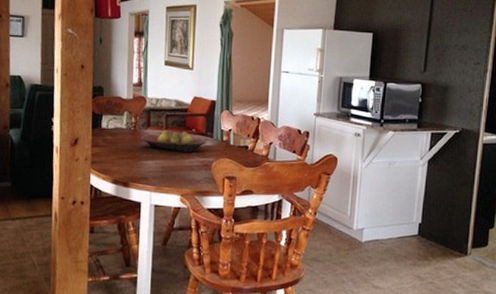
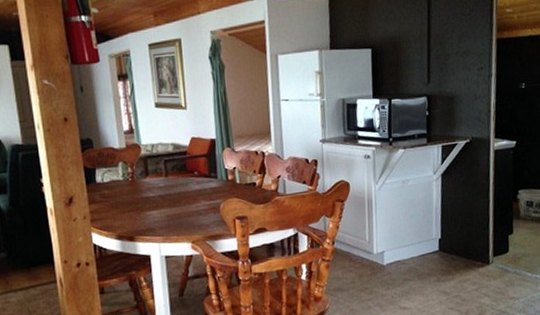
fruit bowl: present [141,130,207,152] -> none [141,175,212,199]

